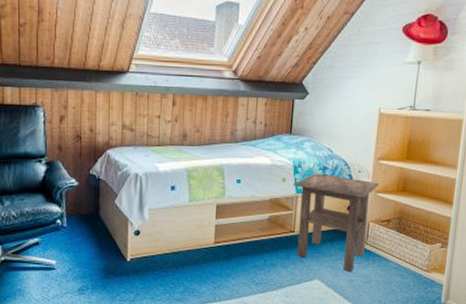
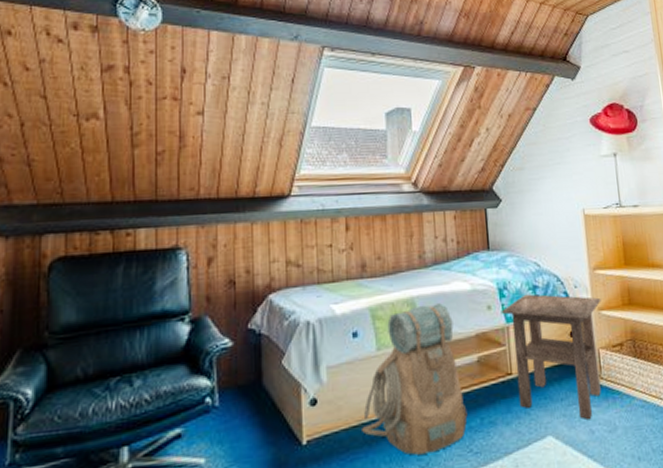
backpack: none [172,172,255,279] -> present [362,303,468,455]

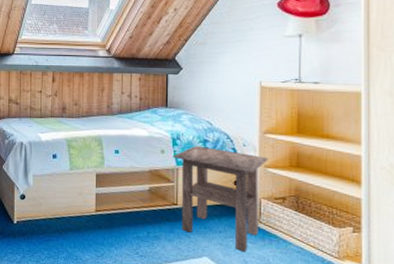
backpack: present [362,303,468,455] -> none [55,142,137,248]

